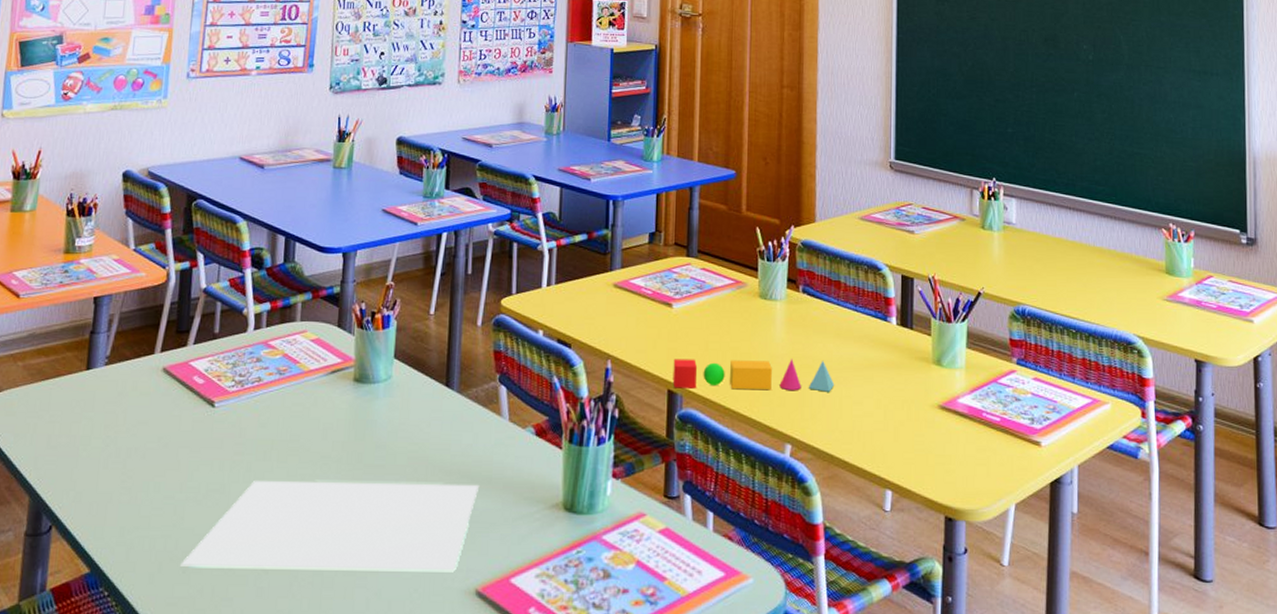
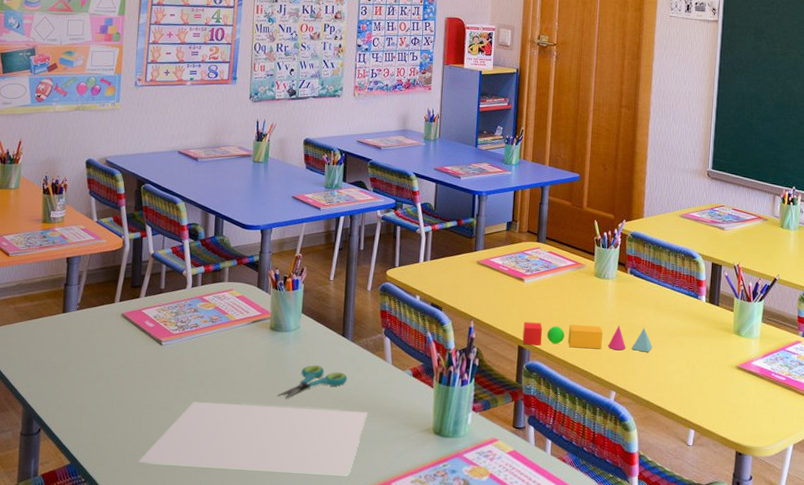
scissors: none [362,426,453,472] -> present [277,365,347,399]

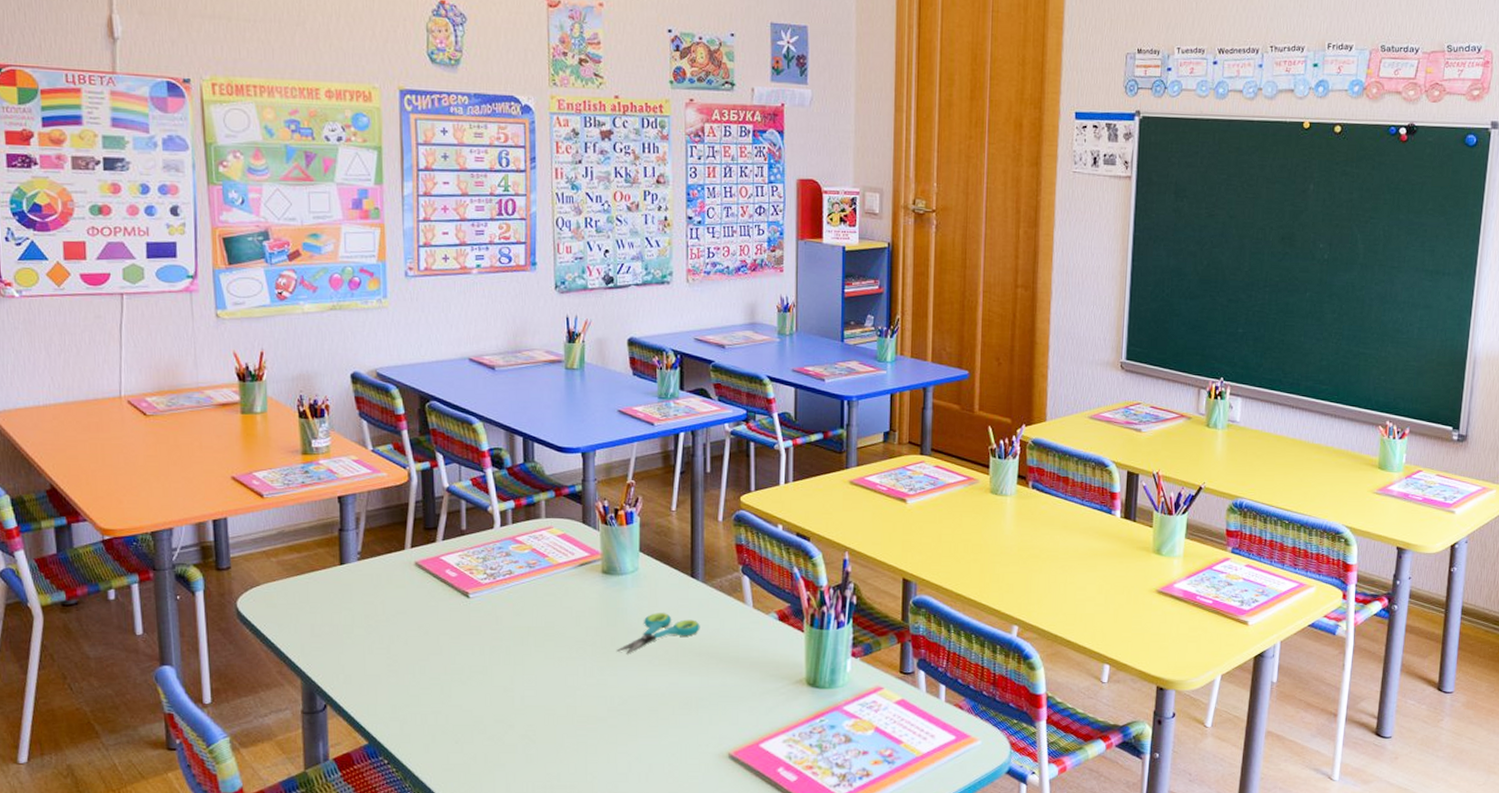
paper sheet: present [138,402,368,475] -> none [453,663,728,738]
toy blocks: present [522,322,653,352] -> none [907,549,1060,579]

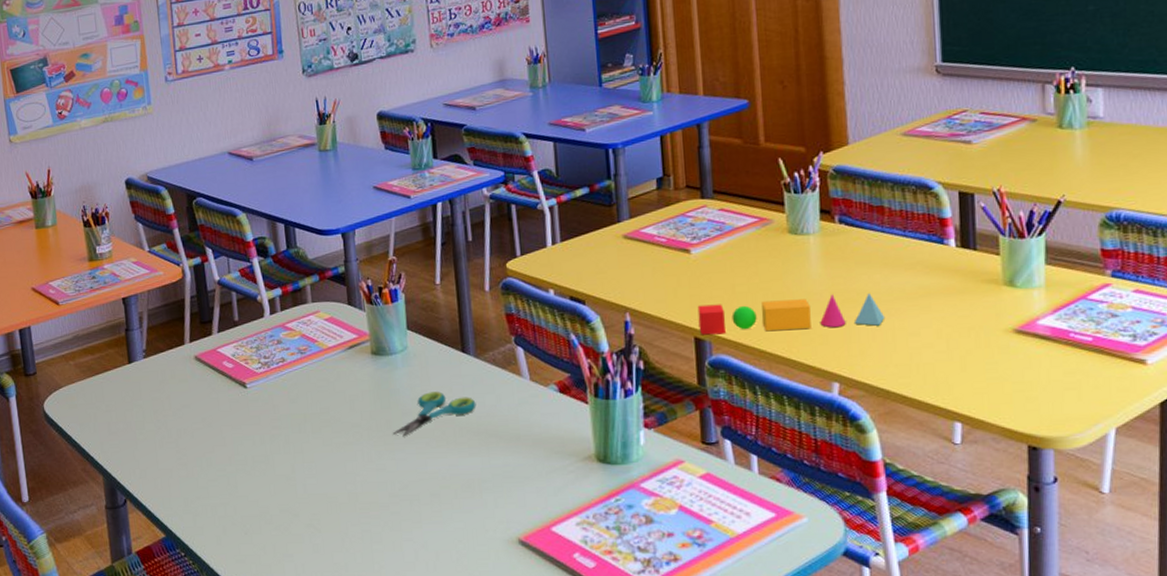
toy blocks: none [907,549,1060,579] -> present [697,293,886,335]

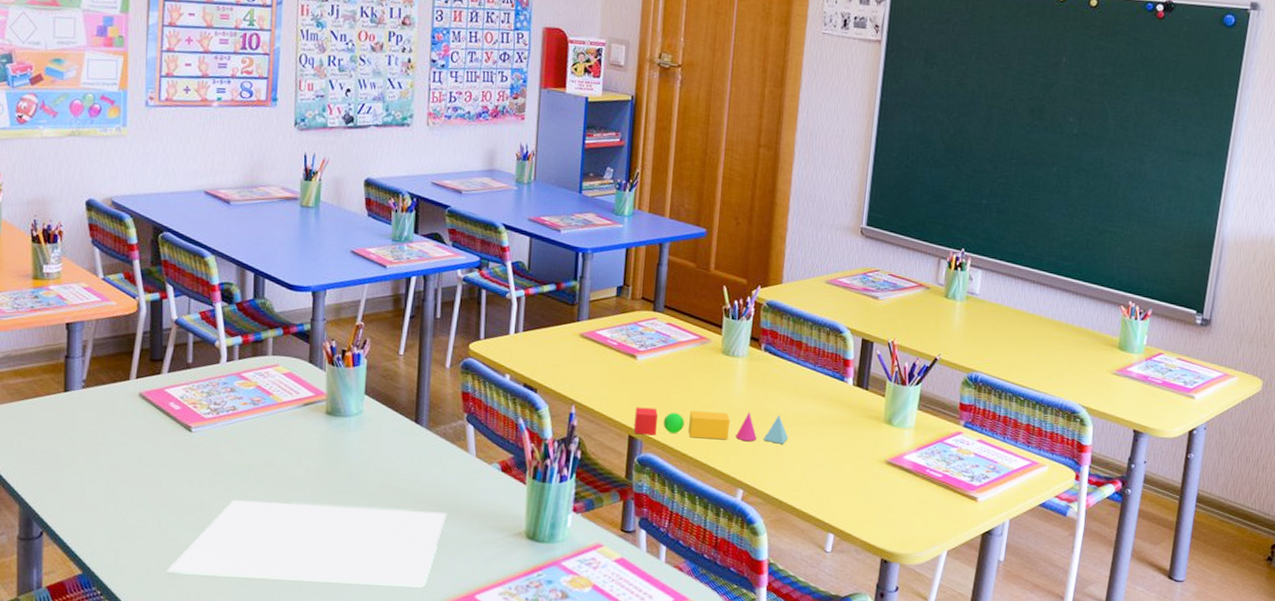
paper sheet: none [242,442,509,529] -> present [167,500,448,587]
scissors: present [392,391,476,437] -> none [335,457,422,497]

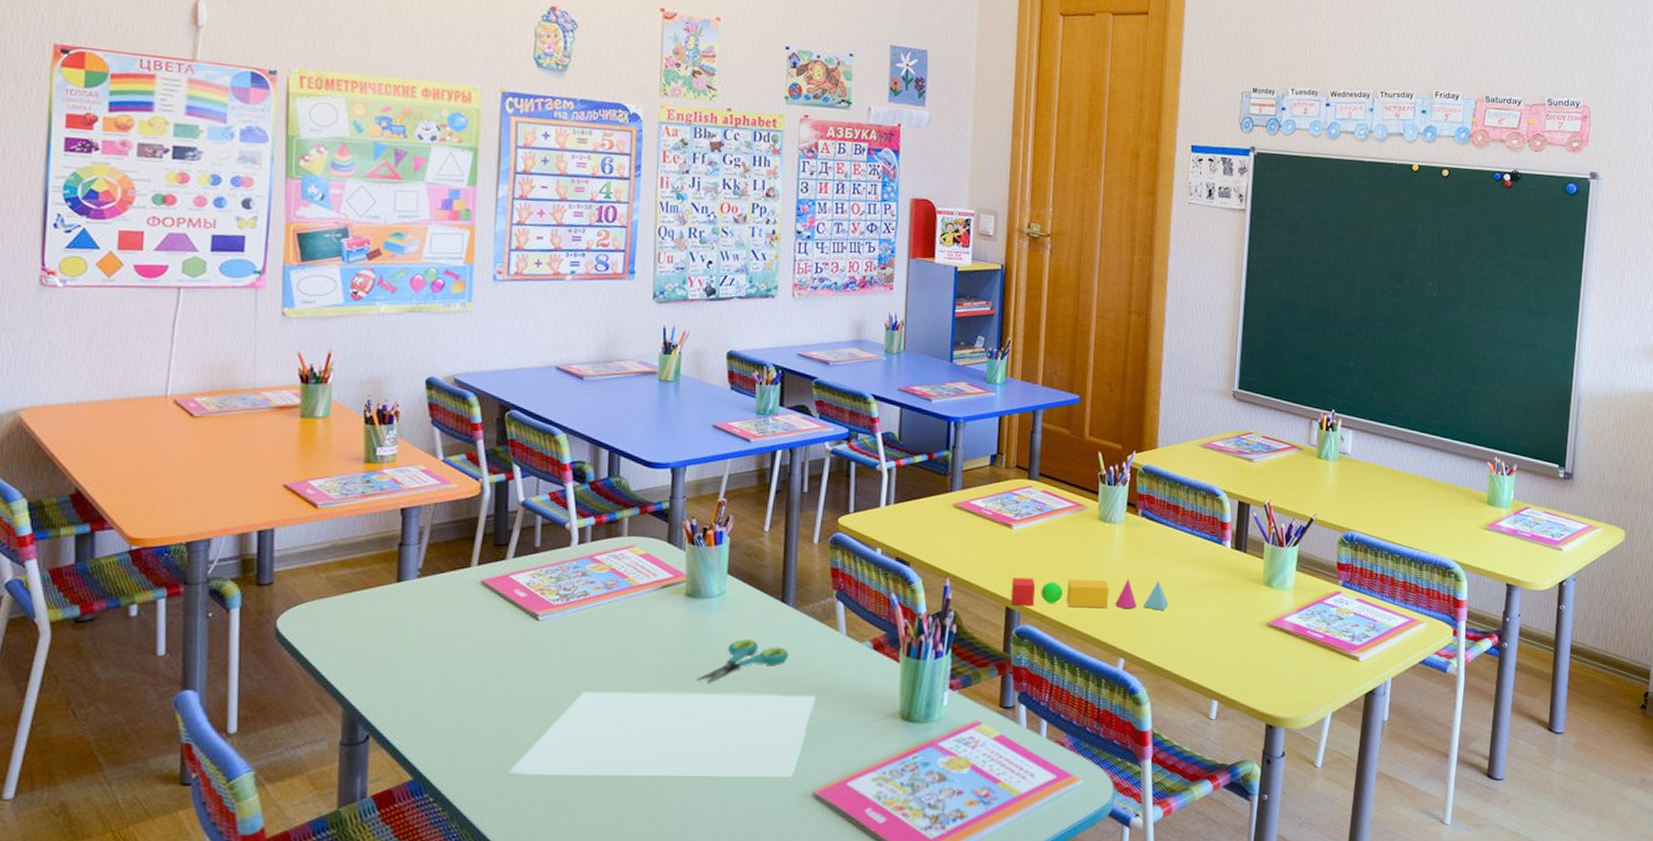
scissors: none [335,457,422,497] -> present [696,639,789,684]

